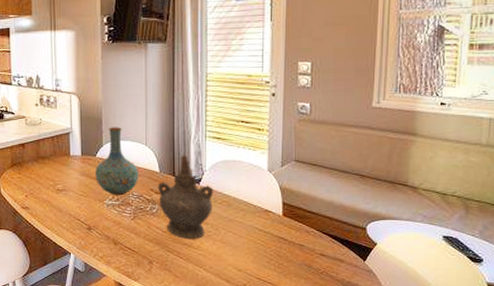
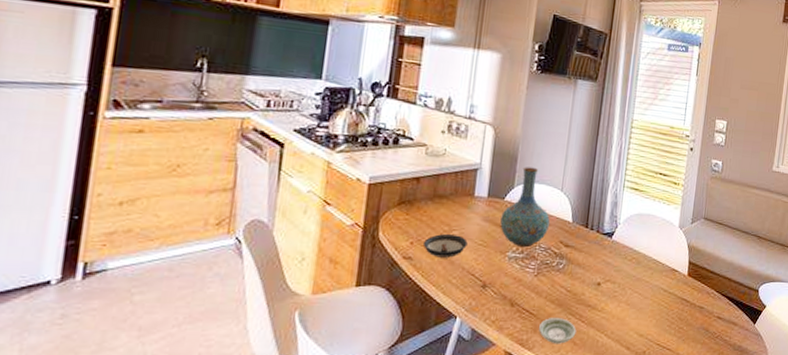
saucer: none [36,188,70,207] -> present [424,234,468,258]
saucer: none [142,254,176,276] -> present [539,318,577,344]
ceremonial vessel: present [157,155,214,240] -> none [567,205,625,301]

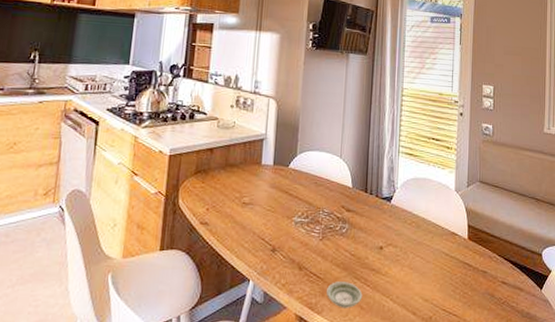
saucer: present [424,234,468,258] -> none [218,201,257,223]
vase: present [500,167,551,248] -> none [286,136,332,213]

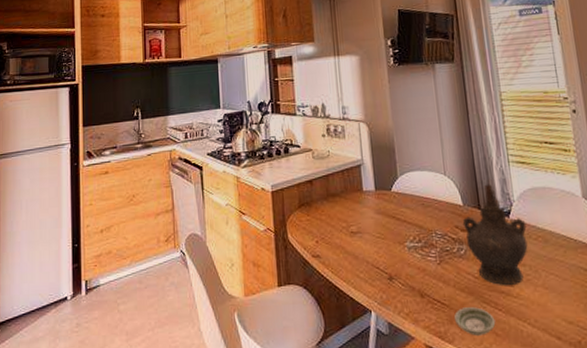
ceremonial vessel: none [349,170,404,265] -> present [462,184,528,286]

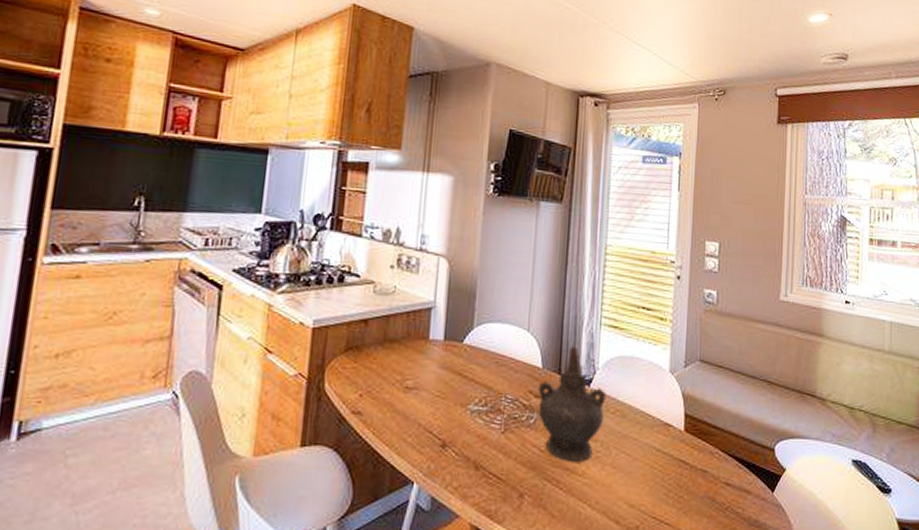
saucer: present [454,307,496,336] -> none [509,484,554,516]

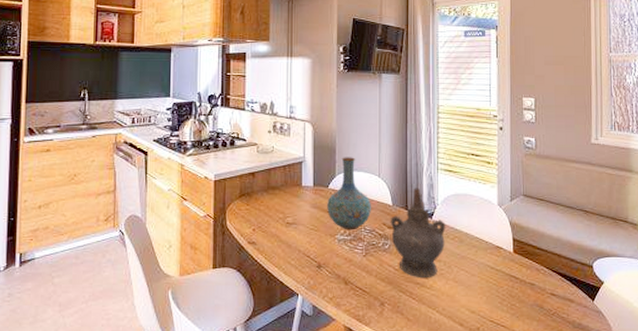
vase: none [459,304,517,399] -> present [327,157,372,231]

